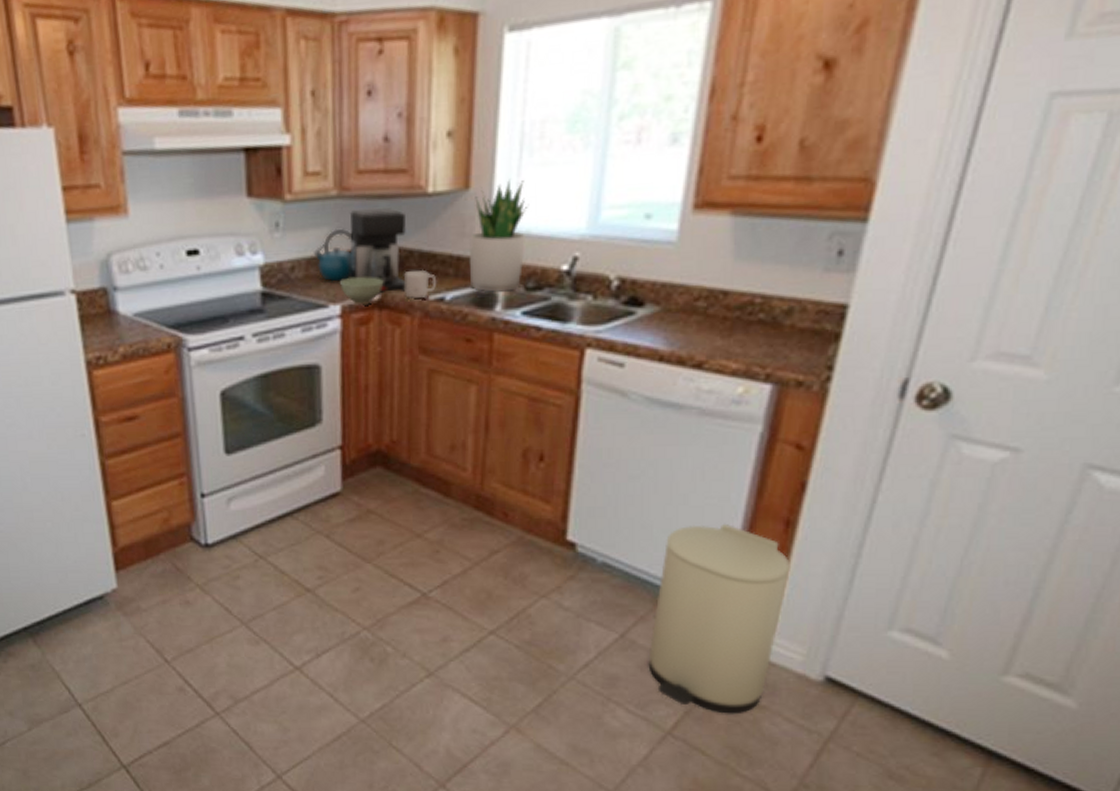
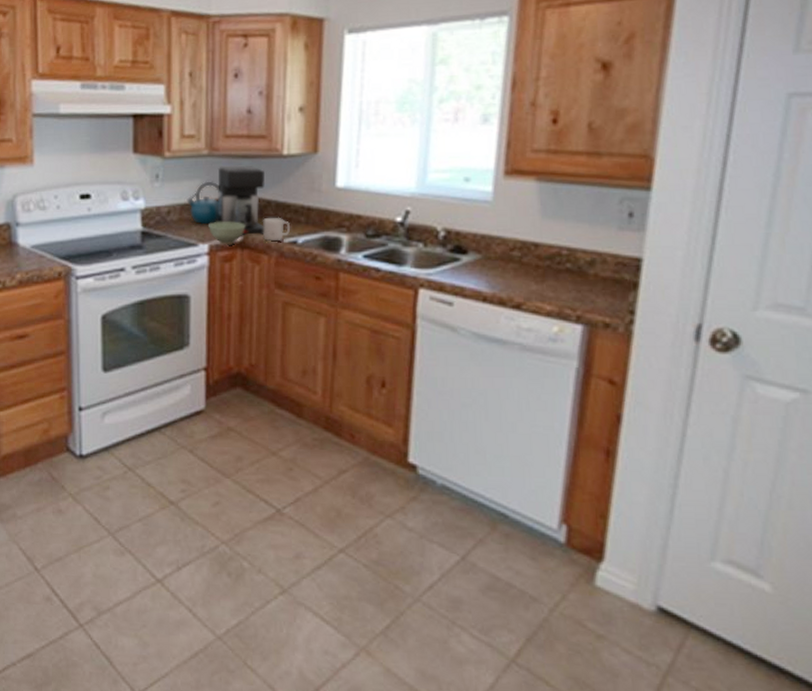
planter: present [469,178,530,292] -> none [317,146,368,238]
pedal bin: present [648,523,790,714] -> none [489,451,614,642]

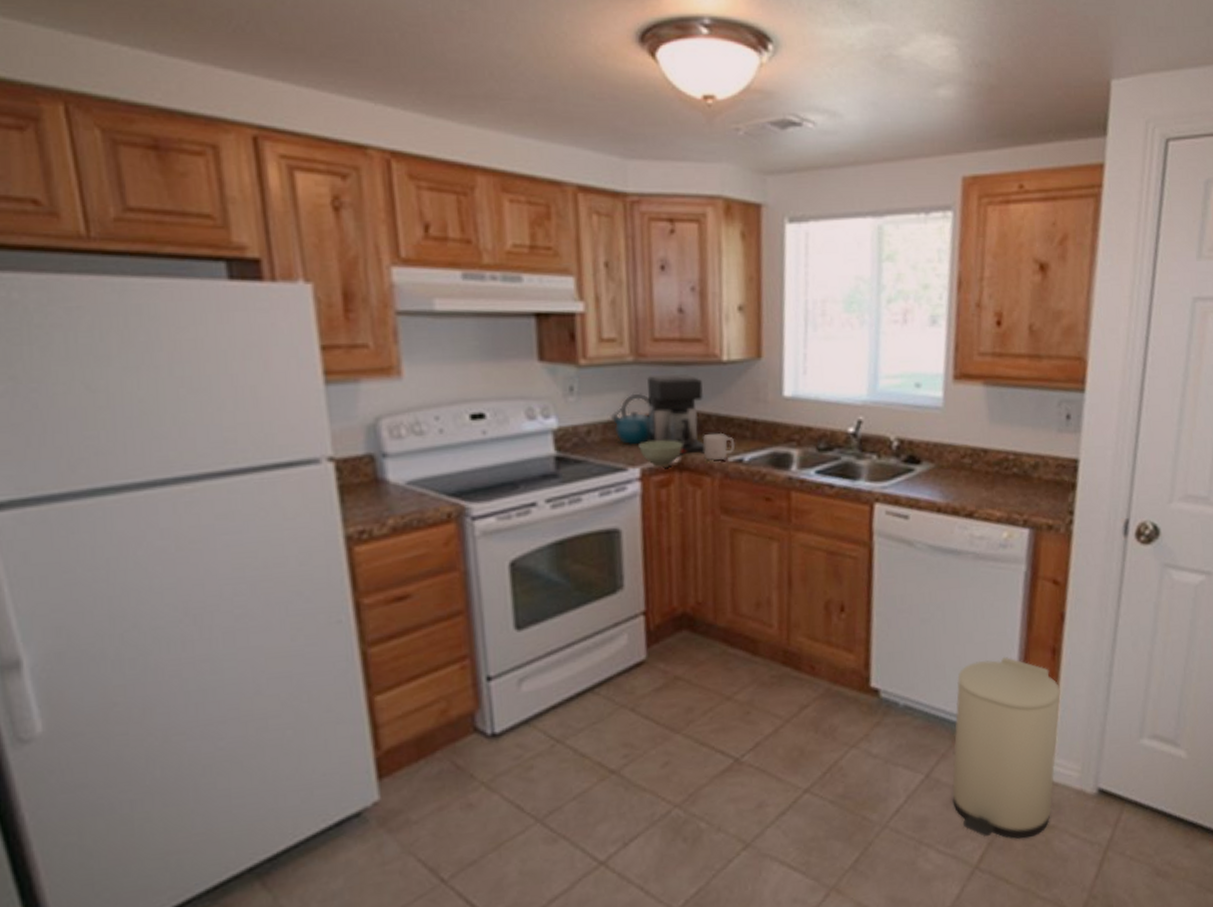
pedal bin: none [489,451,614,642] -> present [952,656,1061,840]

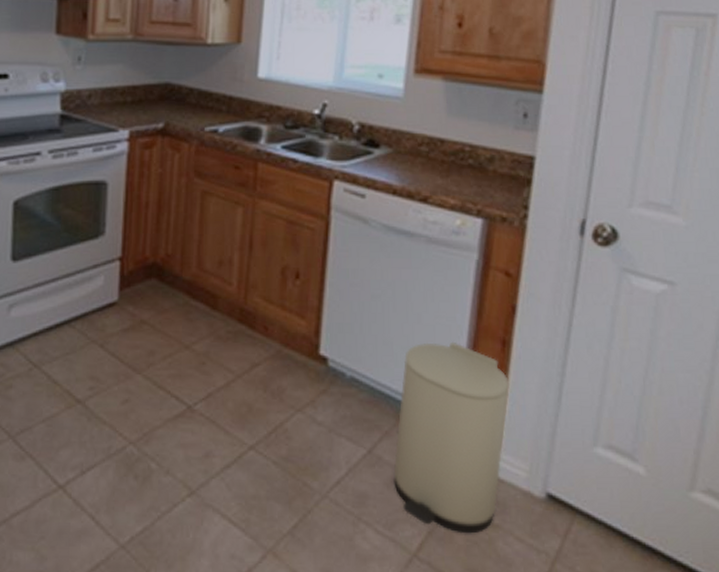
kettle: present [610,393,652,446] -> none [108,66,142,110]
bowl: present [639,440,683,468] -> none [130,108,167,132]
coffee maker: present [647,374,706,455] -> none [139,53,188,122]
mug: present [702,432,736,460] -> none [184,105,212,129]

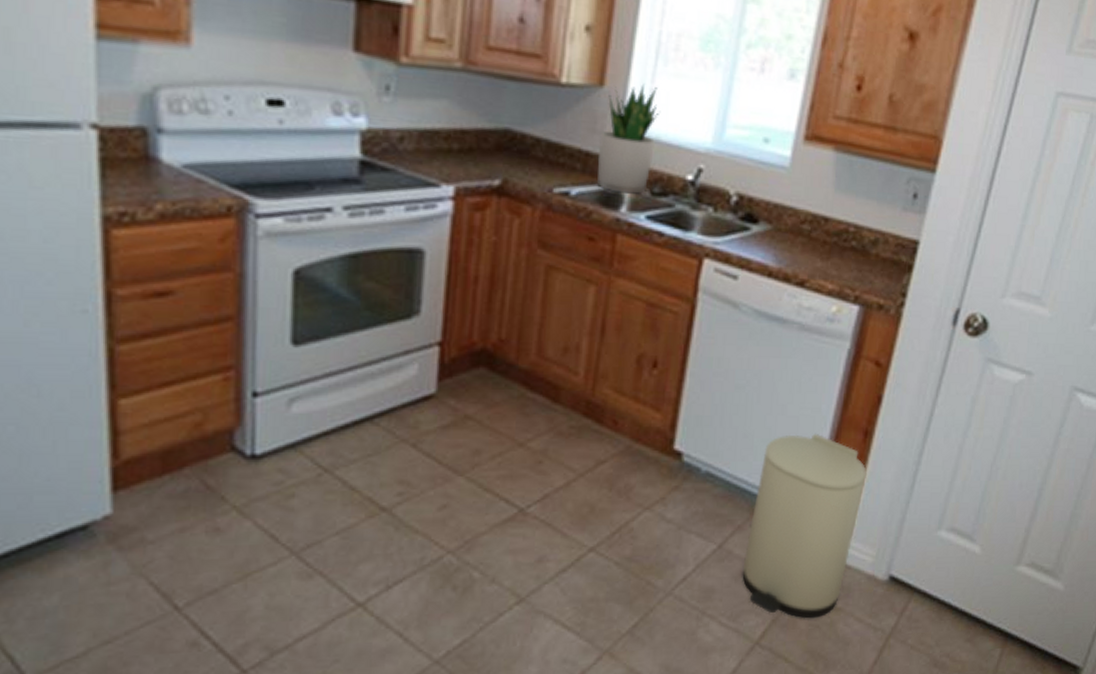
planter: none [239,38,288,128] -> present [597,83,661,194]

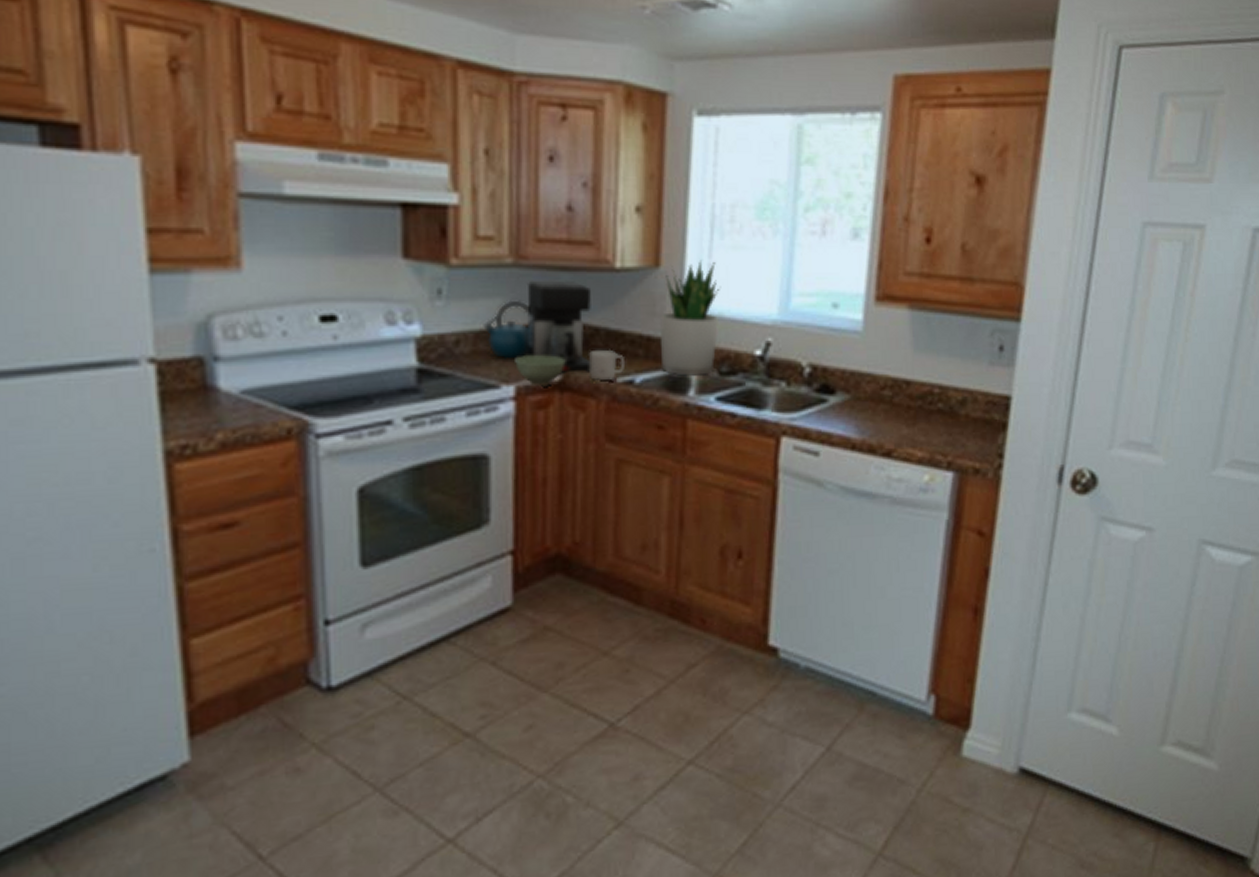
kettle: none [428,103,474,160] -> present [483,300,530,360]
bowl: none [456,158,506,190] -> present [515,355,566,387]
coffee maker: none [468,87,535,180] -> present [527,281,591,373]
mug: none [527,159,564,190] -> present [588,349,626,380]
pedal bin: present [742,433,867,619] -> none [855,615,981,824]

